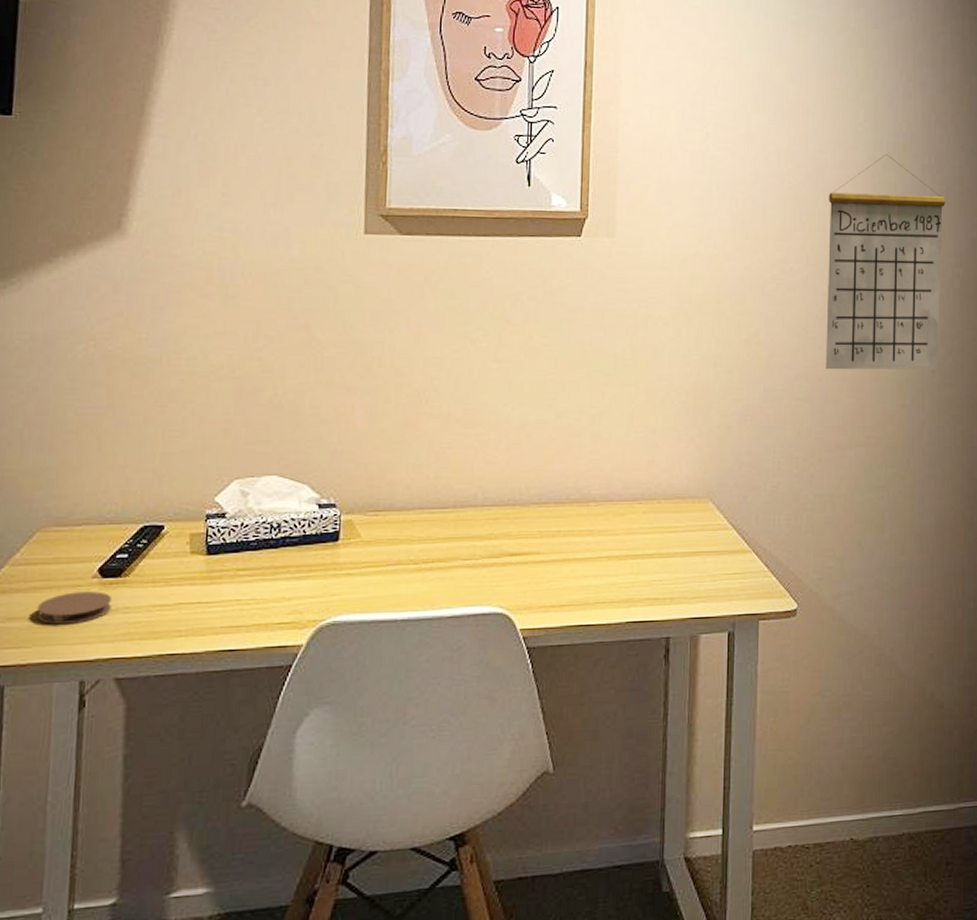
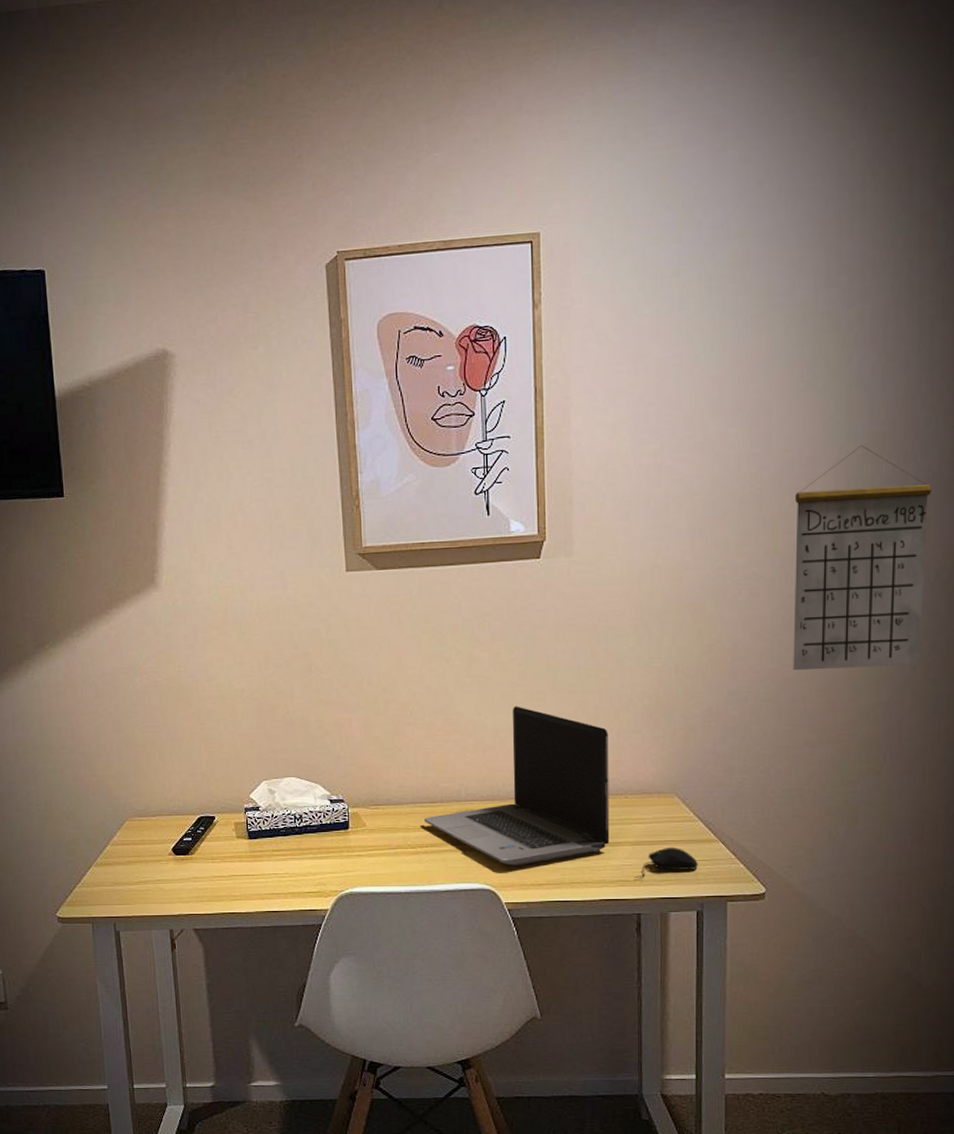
coaster: present [36,591,112,625] -> none [133,865,185,889]
laptop computer: none [431,396,643,584] -> present [423,706,610,866]
computer mouse: none [663,560,731,595] -> present [634,848,698,878]

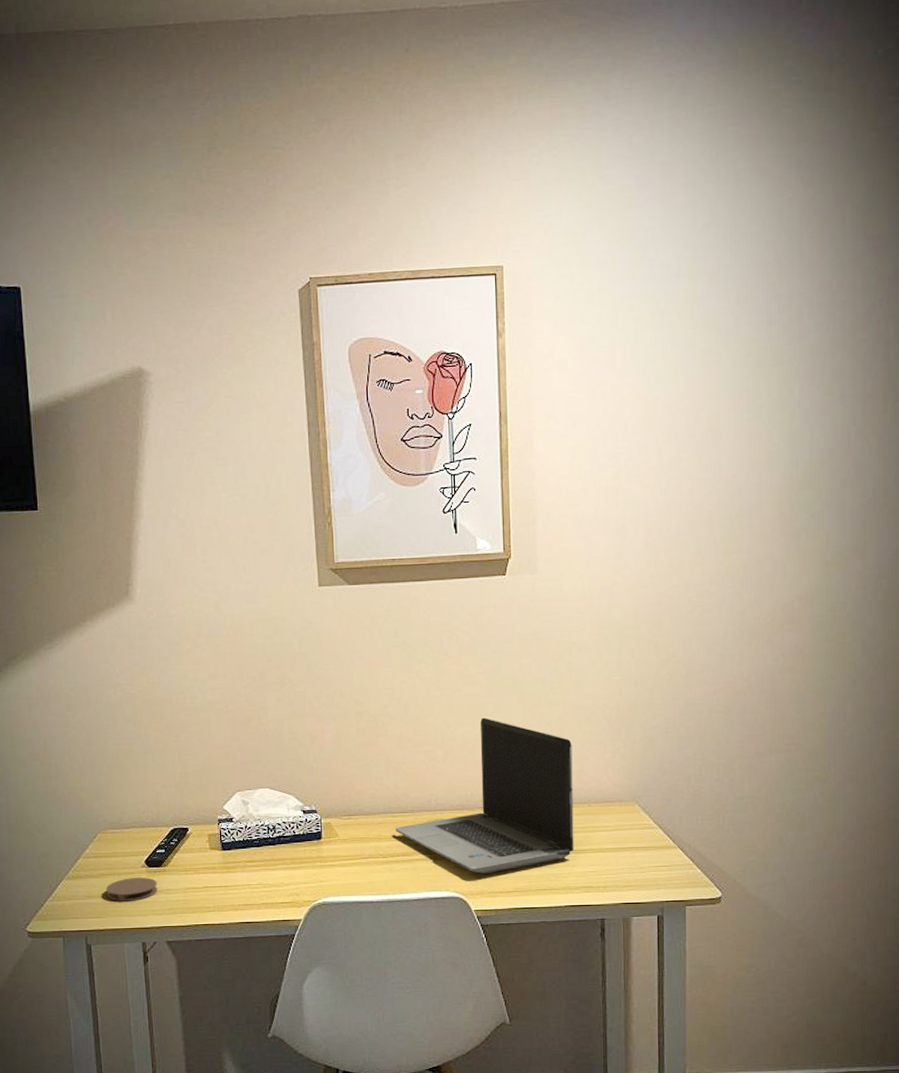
coaster: none [133,865,185,889] -> present [106,877,158,901]
computer mouse: present [634,848,698,878] -> none [597,854,658,884]
calendar: present [793,444,932,671] -> none [743,471,867,684]

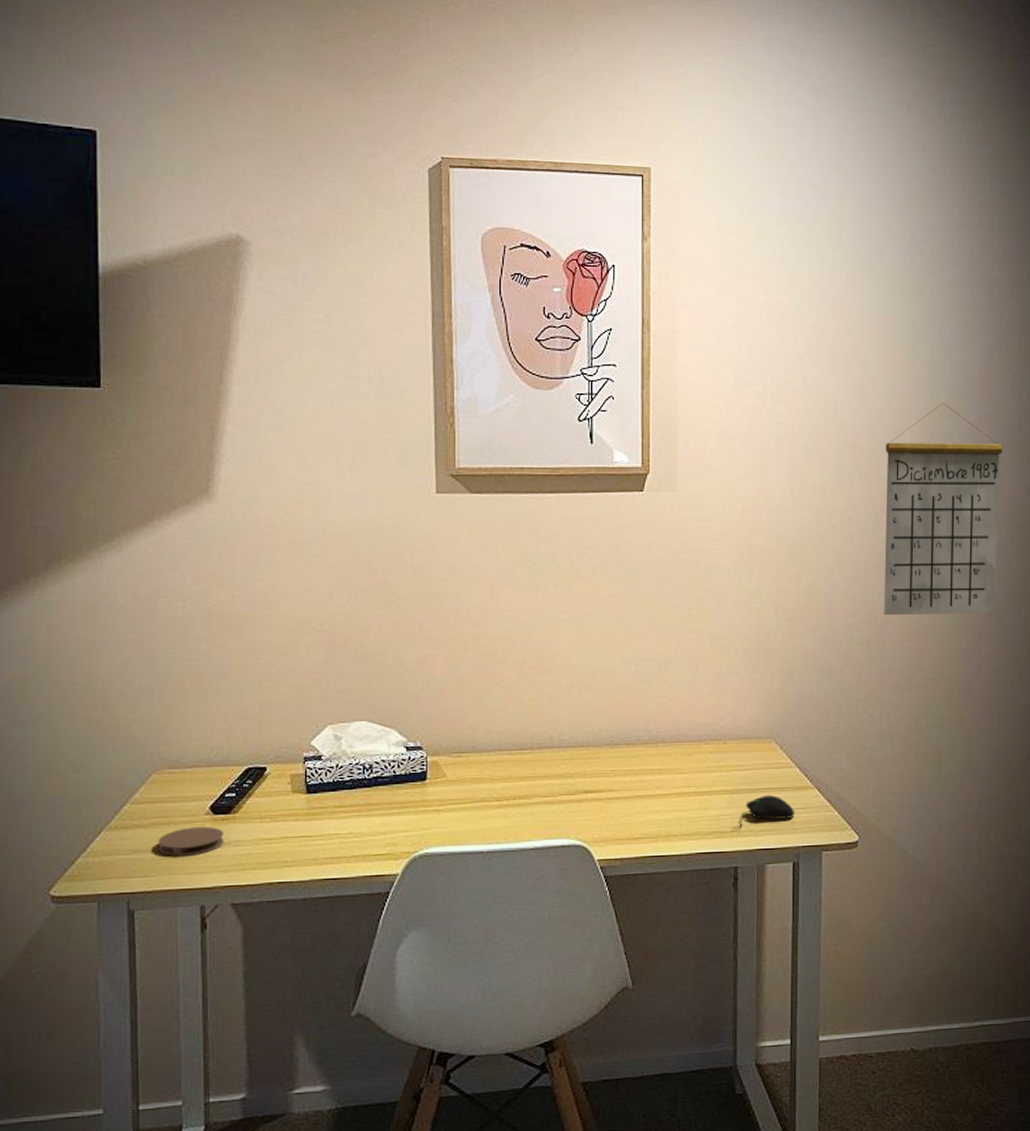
laptop computer: present [395,717,574,874] -> none [511,645,708,819]
computer mouse: none [597,854,658,884] -> present [731,795,794,829]
calendar: none [743,471,867,684] -> present [884,402,1003,616]

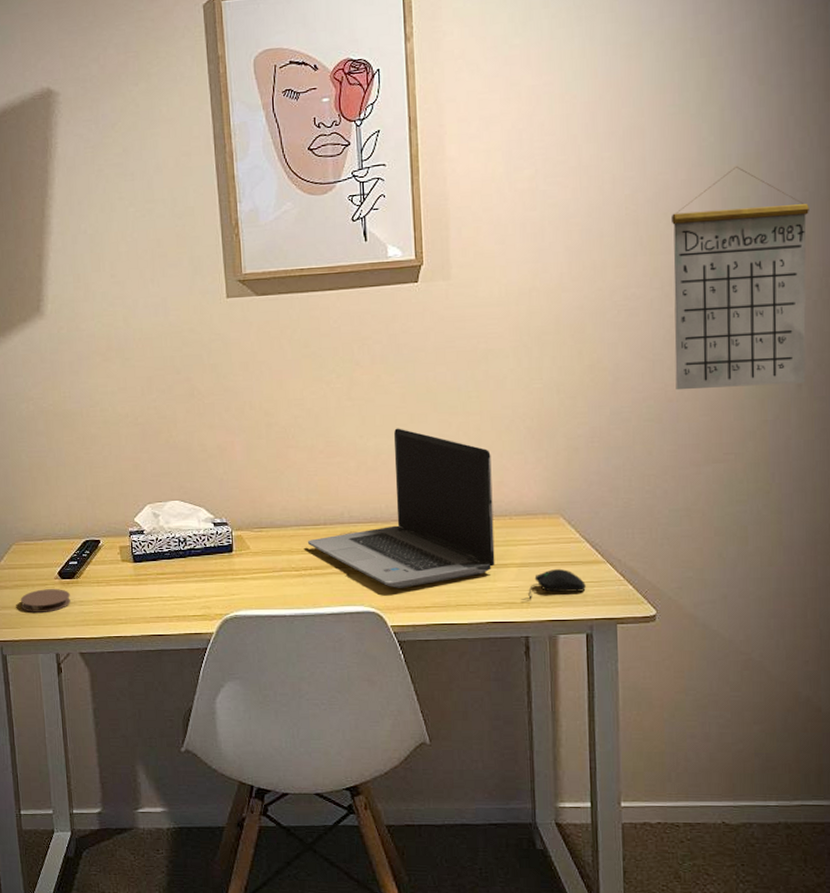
laptop computer: none [511,645,708,819] -> present [307,428,495,588]

